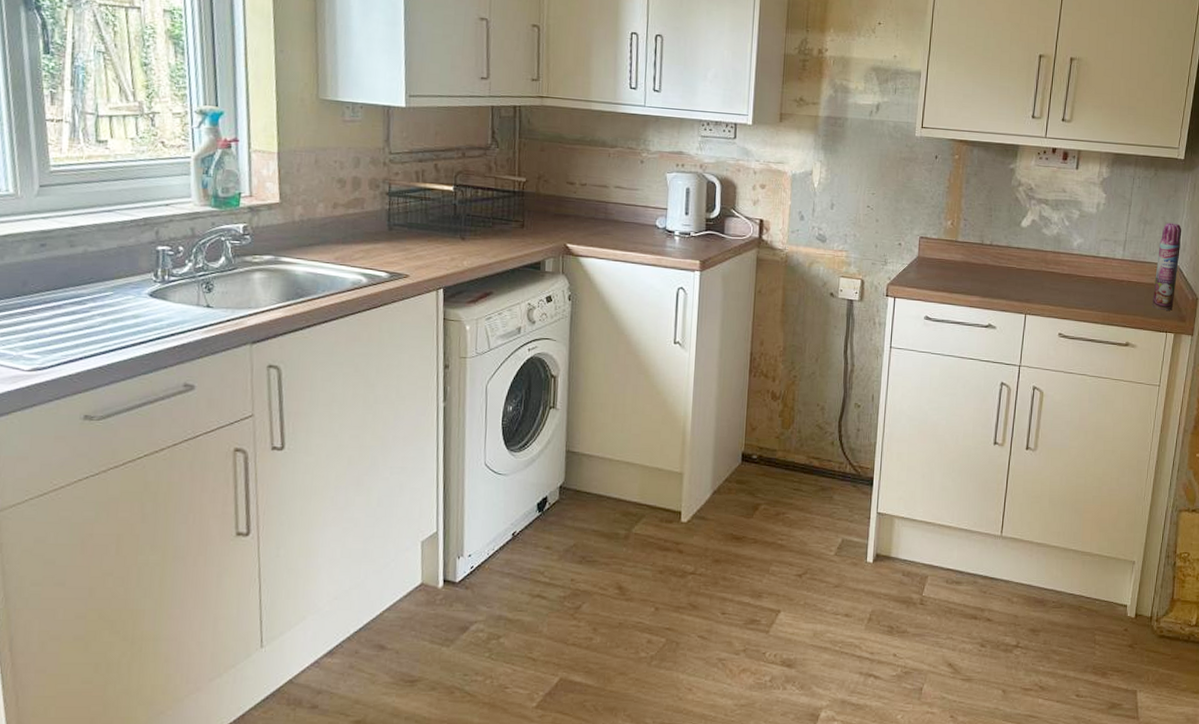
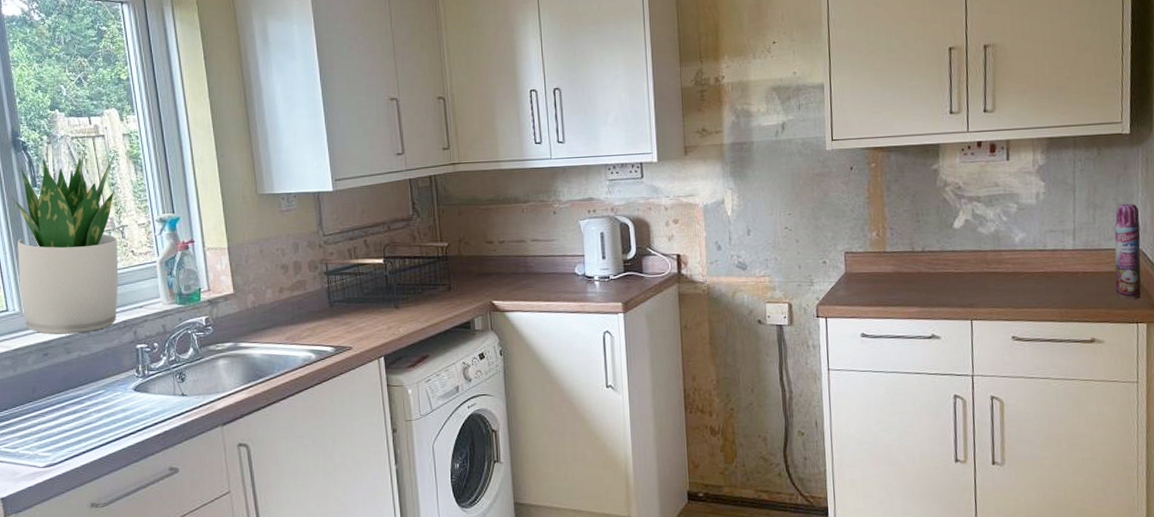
planter: none [15,21,153,226] -> present [11,150,119,335]

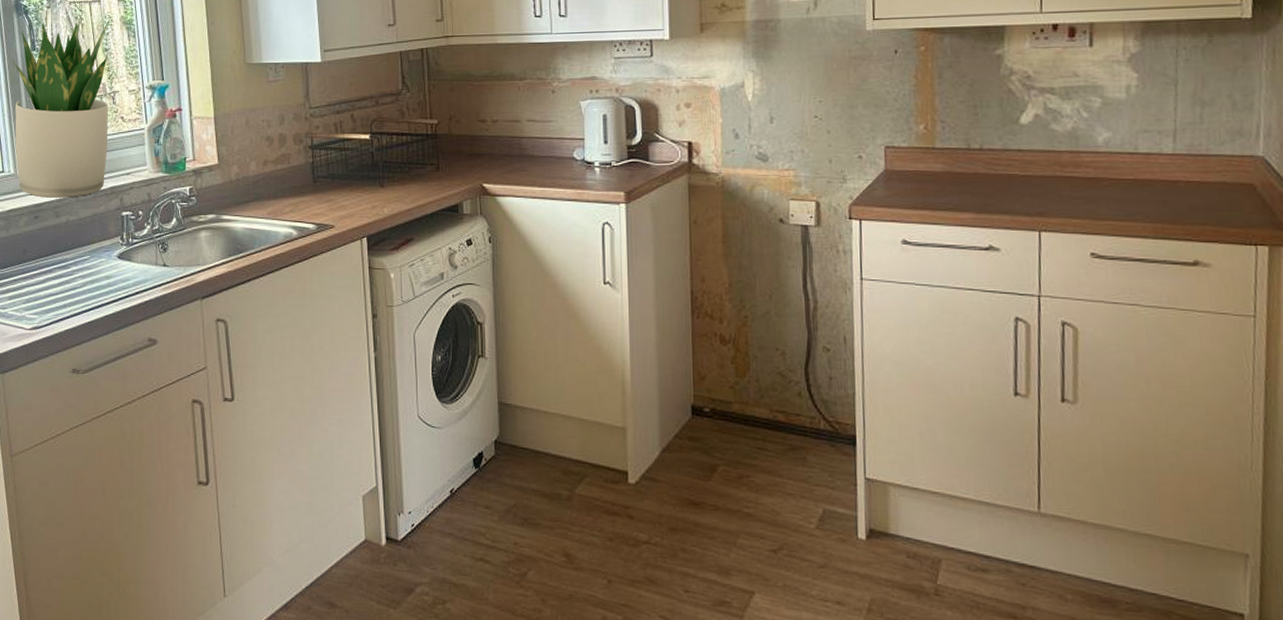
whipped cream can: present [1114,203,1142,299] -> none [1227,101,1264,216]

